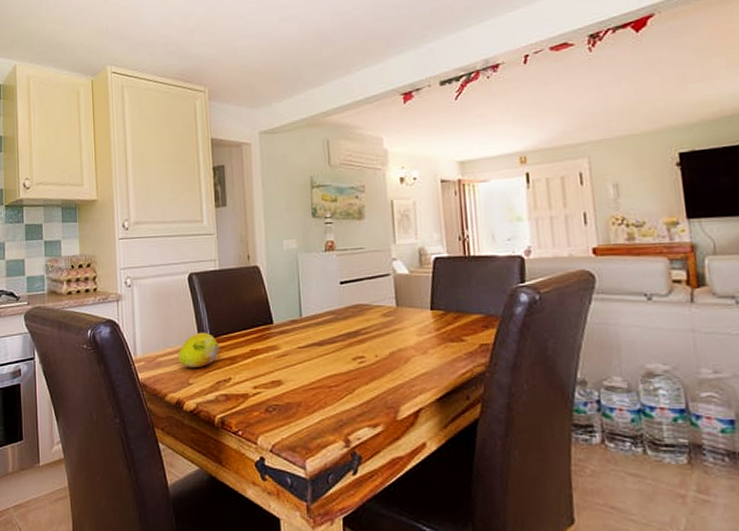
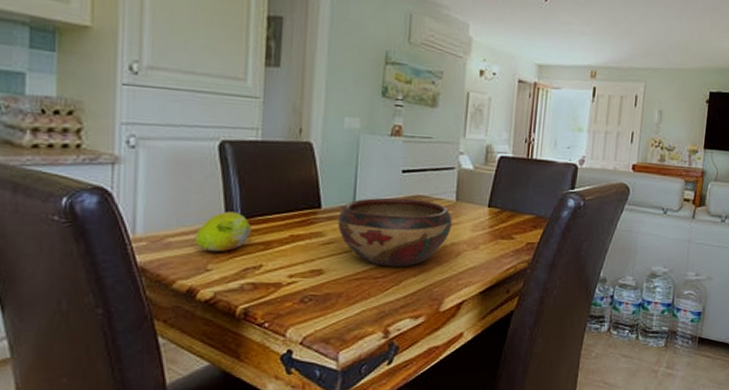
decorative bowl: none [288,308,396,375] -> present [337,197,452,267]

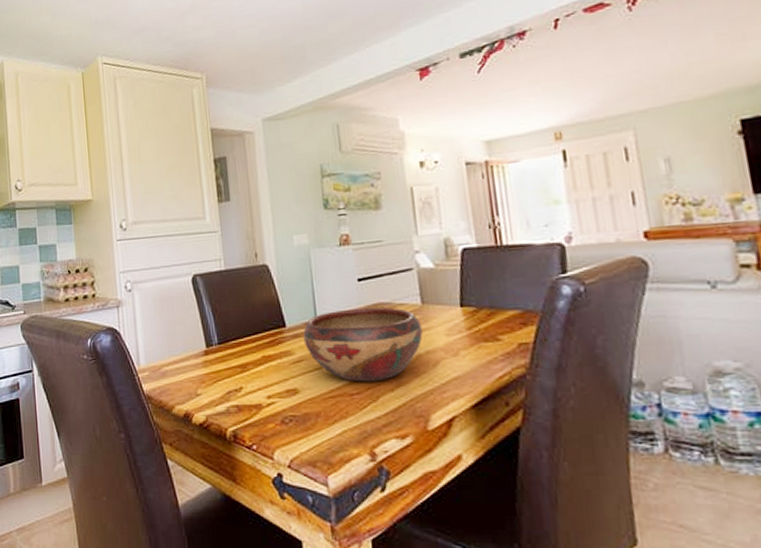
fruit: present [194,211,253,251] -> none [183,338,229,377]

